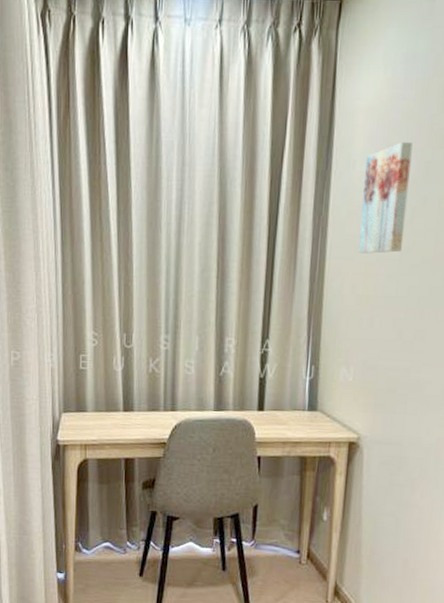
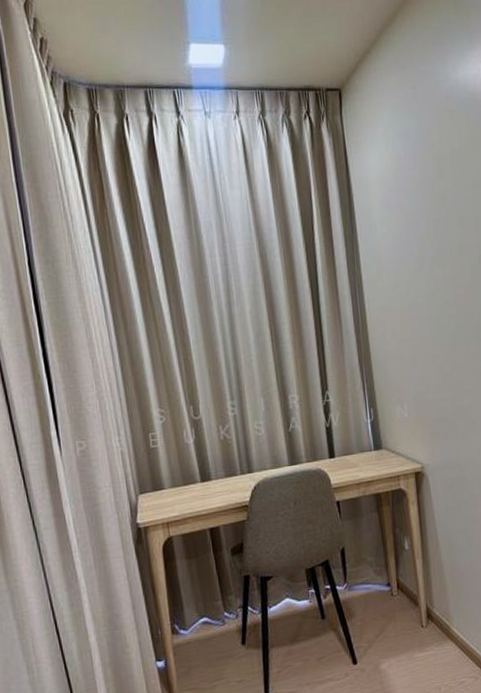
wall art: present [358,141,413,254] -> none [385,204,429,303]

